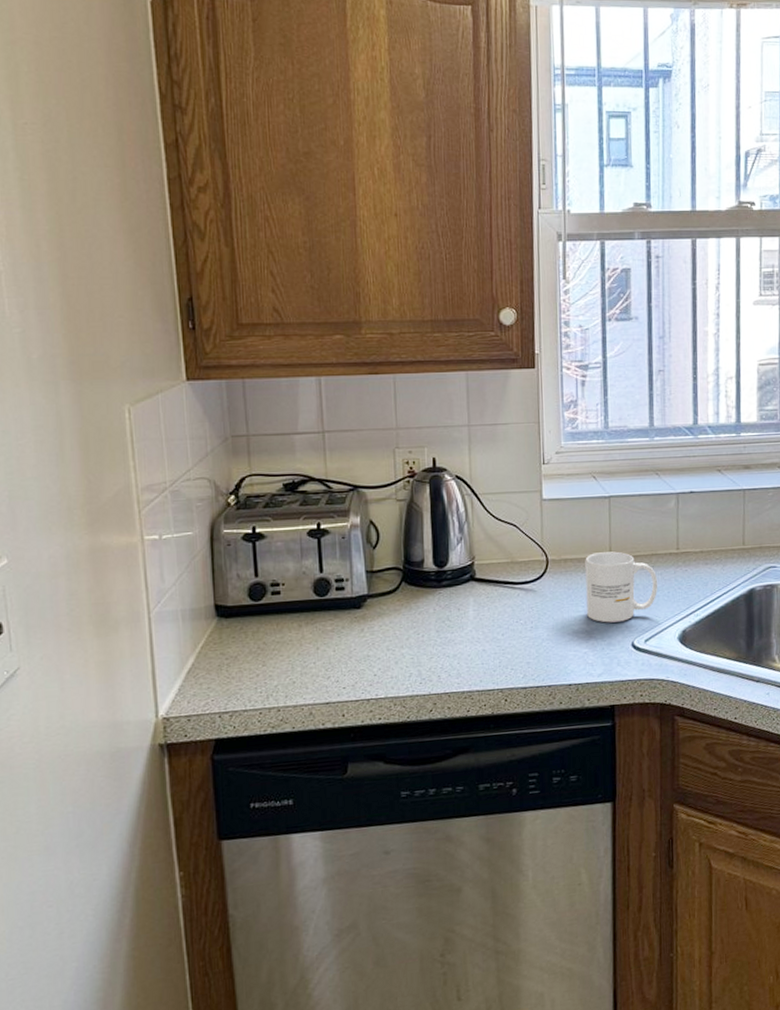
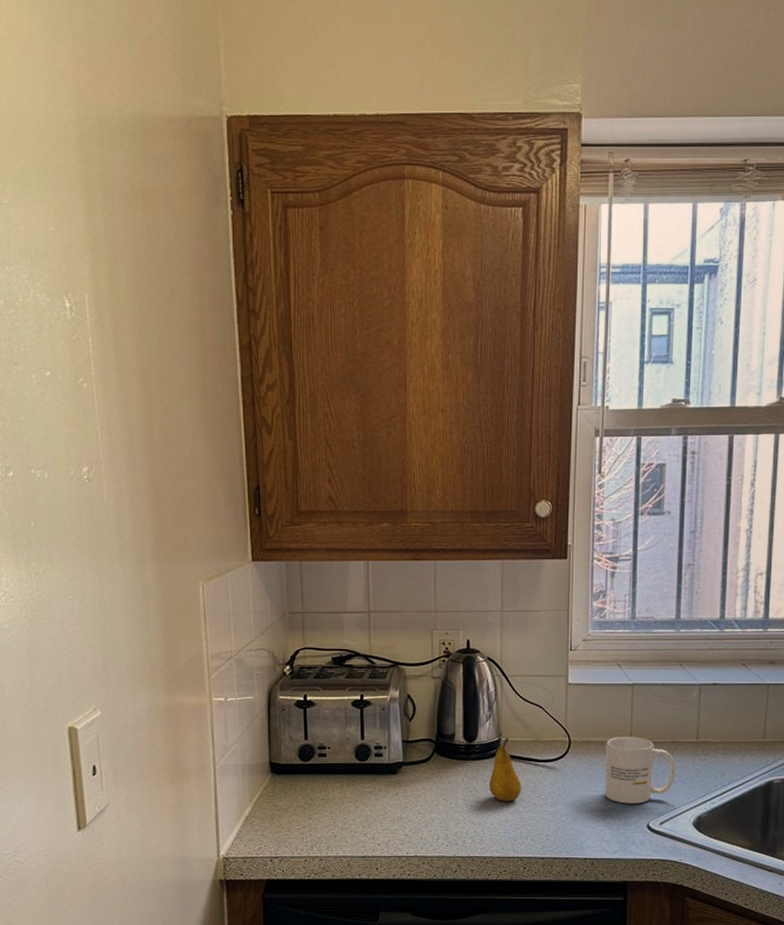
fruit: none [464,561,499,630] -> present [489,738,522,801]

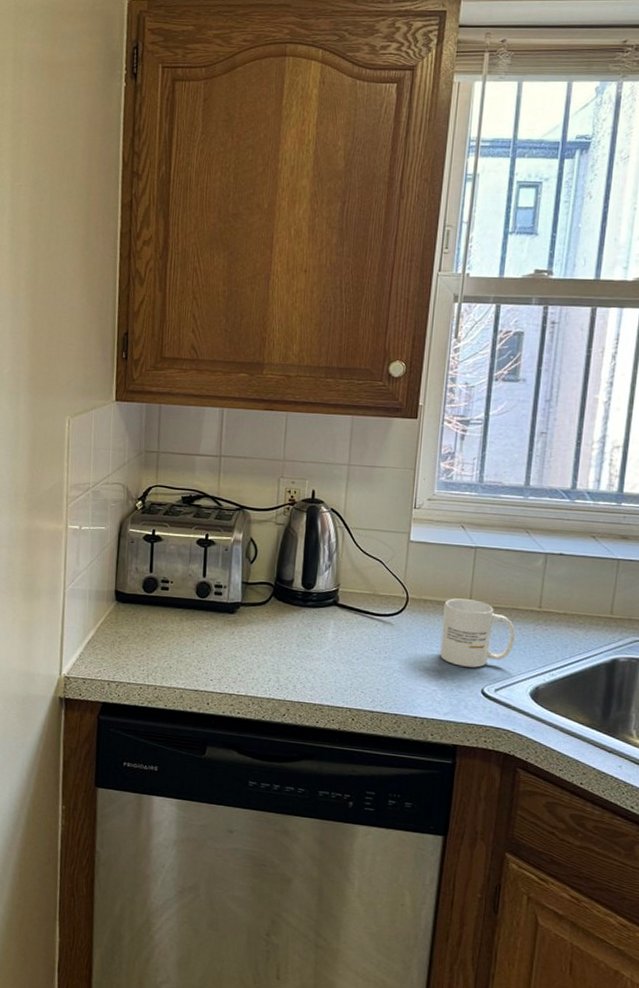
fruit: present [489,738,522,801] -> none [323,589,356,652]

